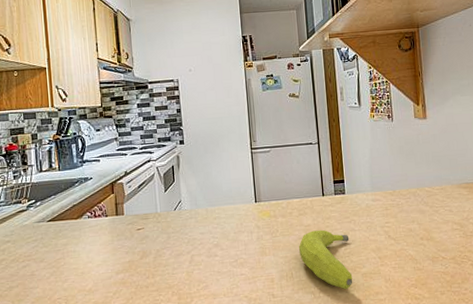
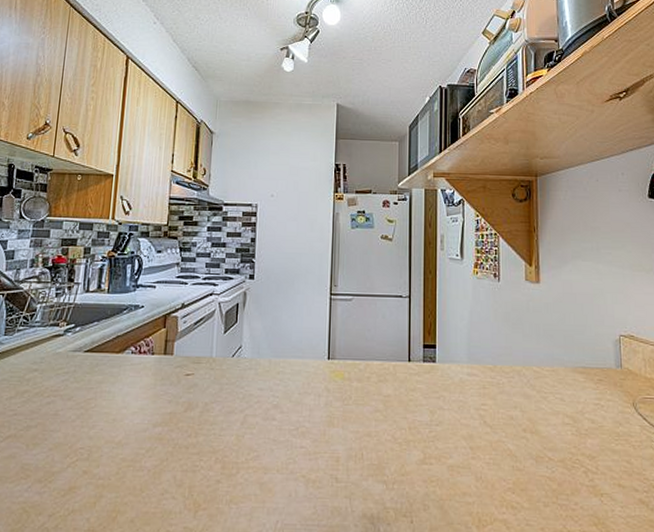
fruit: present [298,229,353,290] -> none [373,403,436,484]

